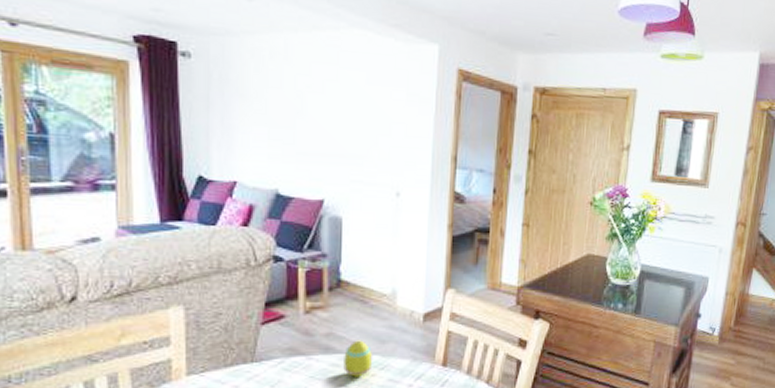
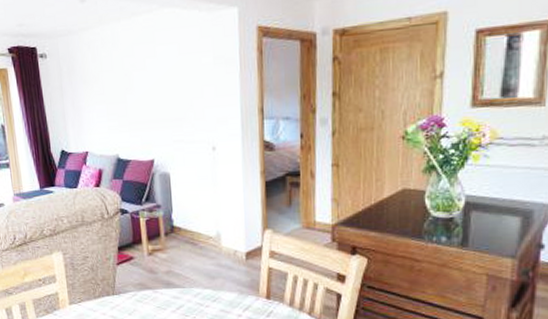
egg: present [343,340,373,377] -> none [182,276,206,308]

